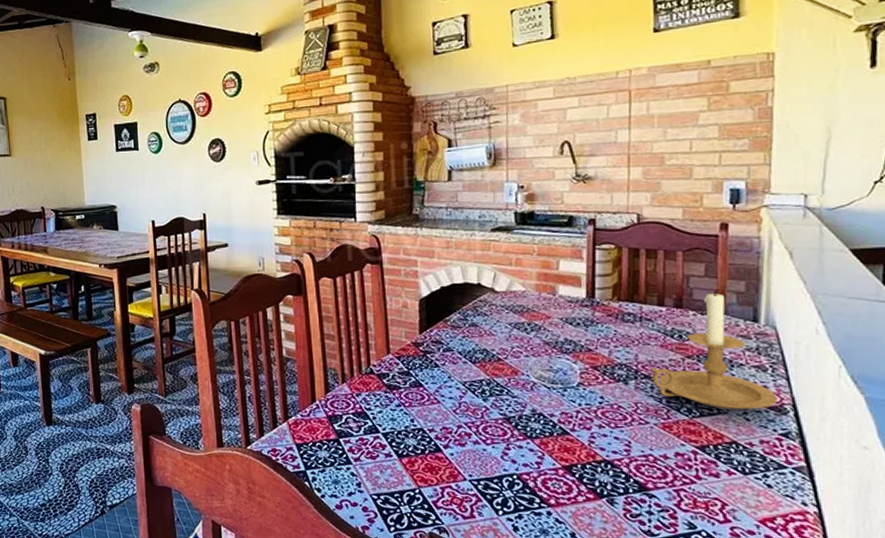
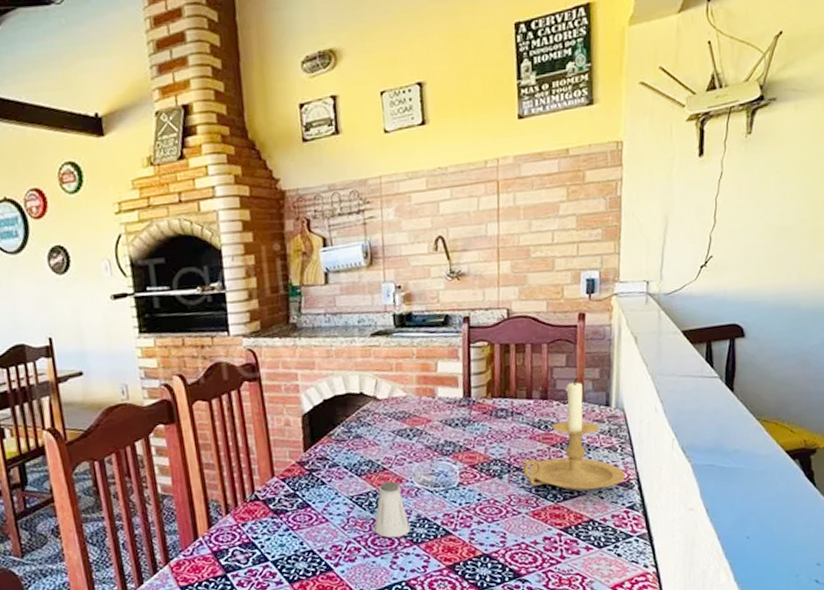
saltshaker: none [486,371,525,429] -> present [374,481,411,538]

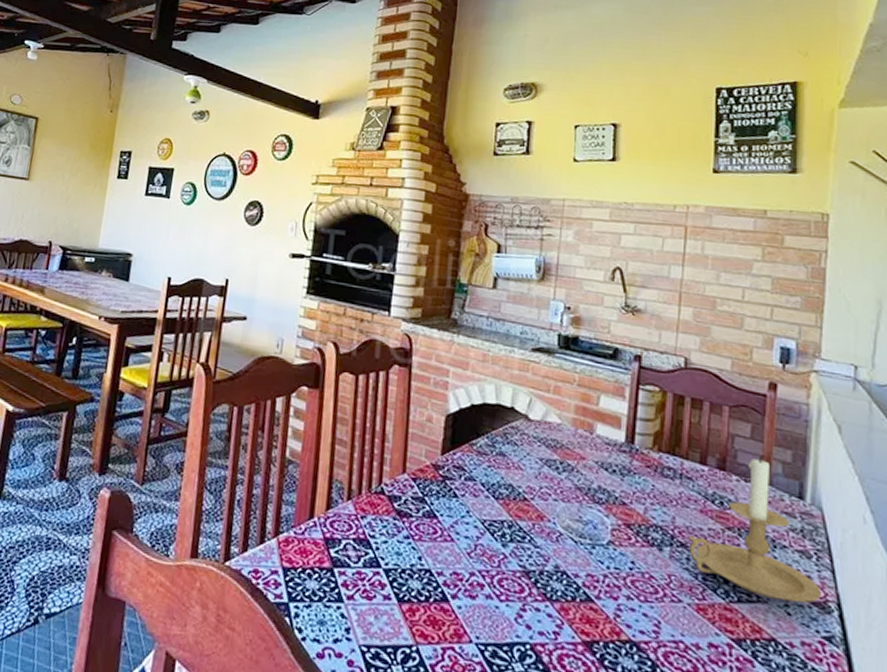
saltshaker: present [374,481,411,538] -> none [504,513,546,586]

